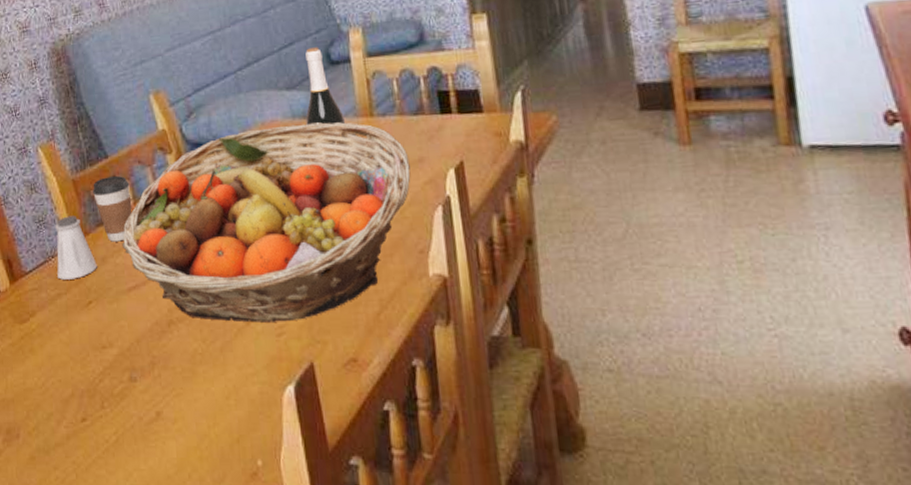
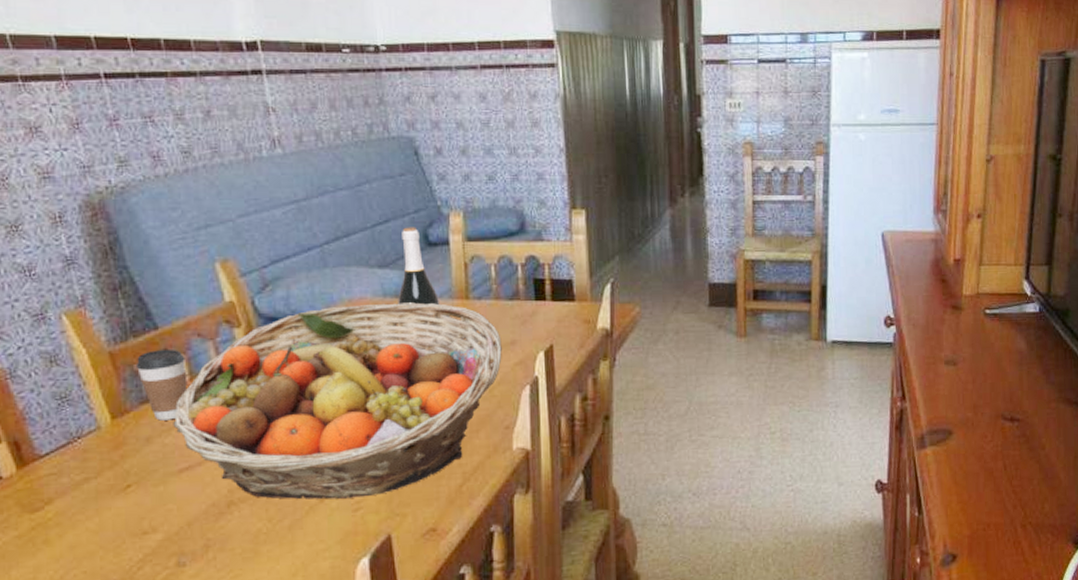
saltshaker: present [55,215,97,280] -> none [83,392,139,463]

